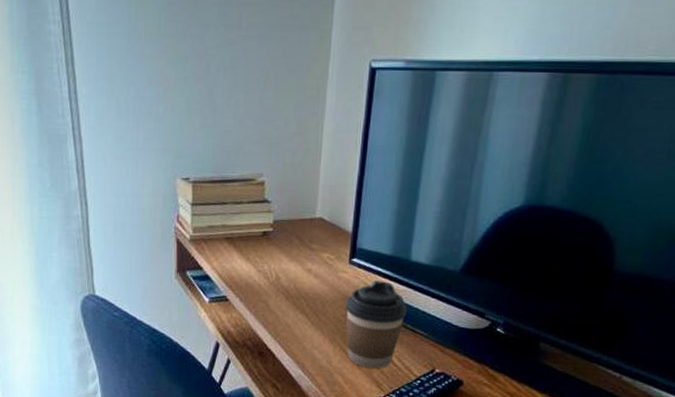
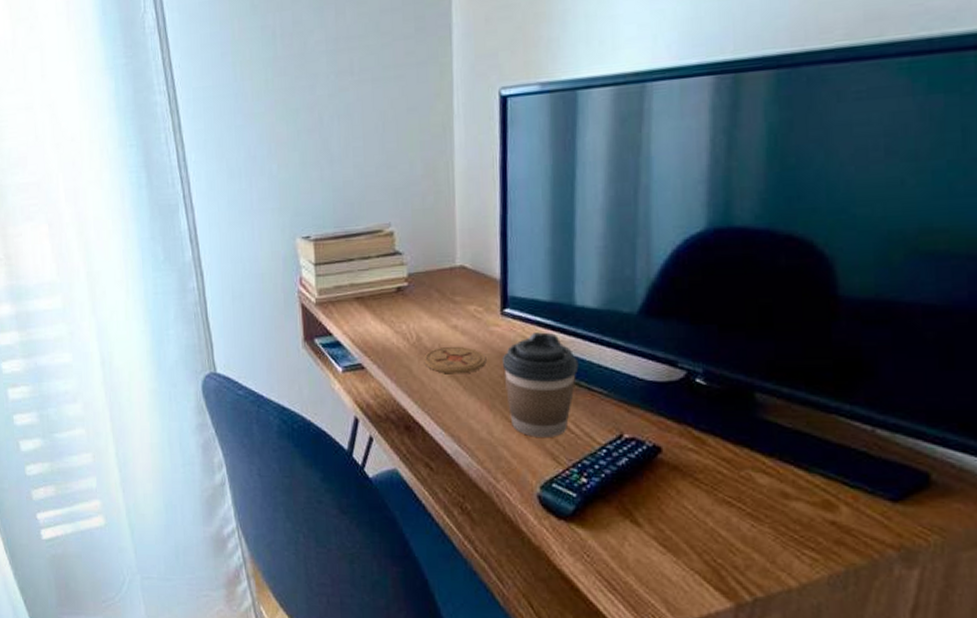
coaster: none [280,286,333,311] -> present [423,346,487,374]

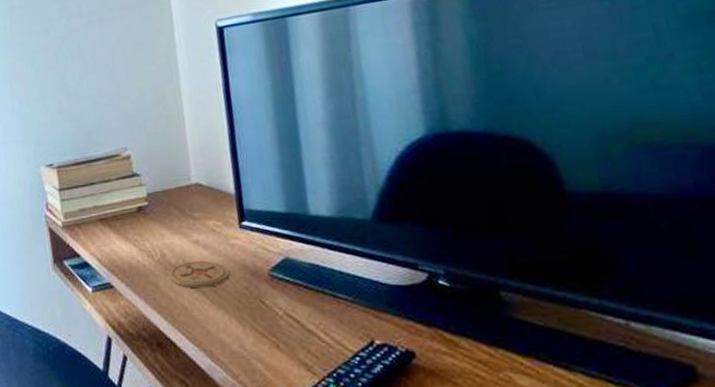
coffee cup: present [501,332,579,437] -> none [244,242,322,348]

